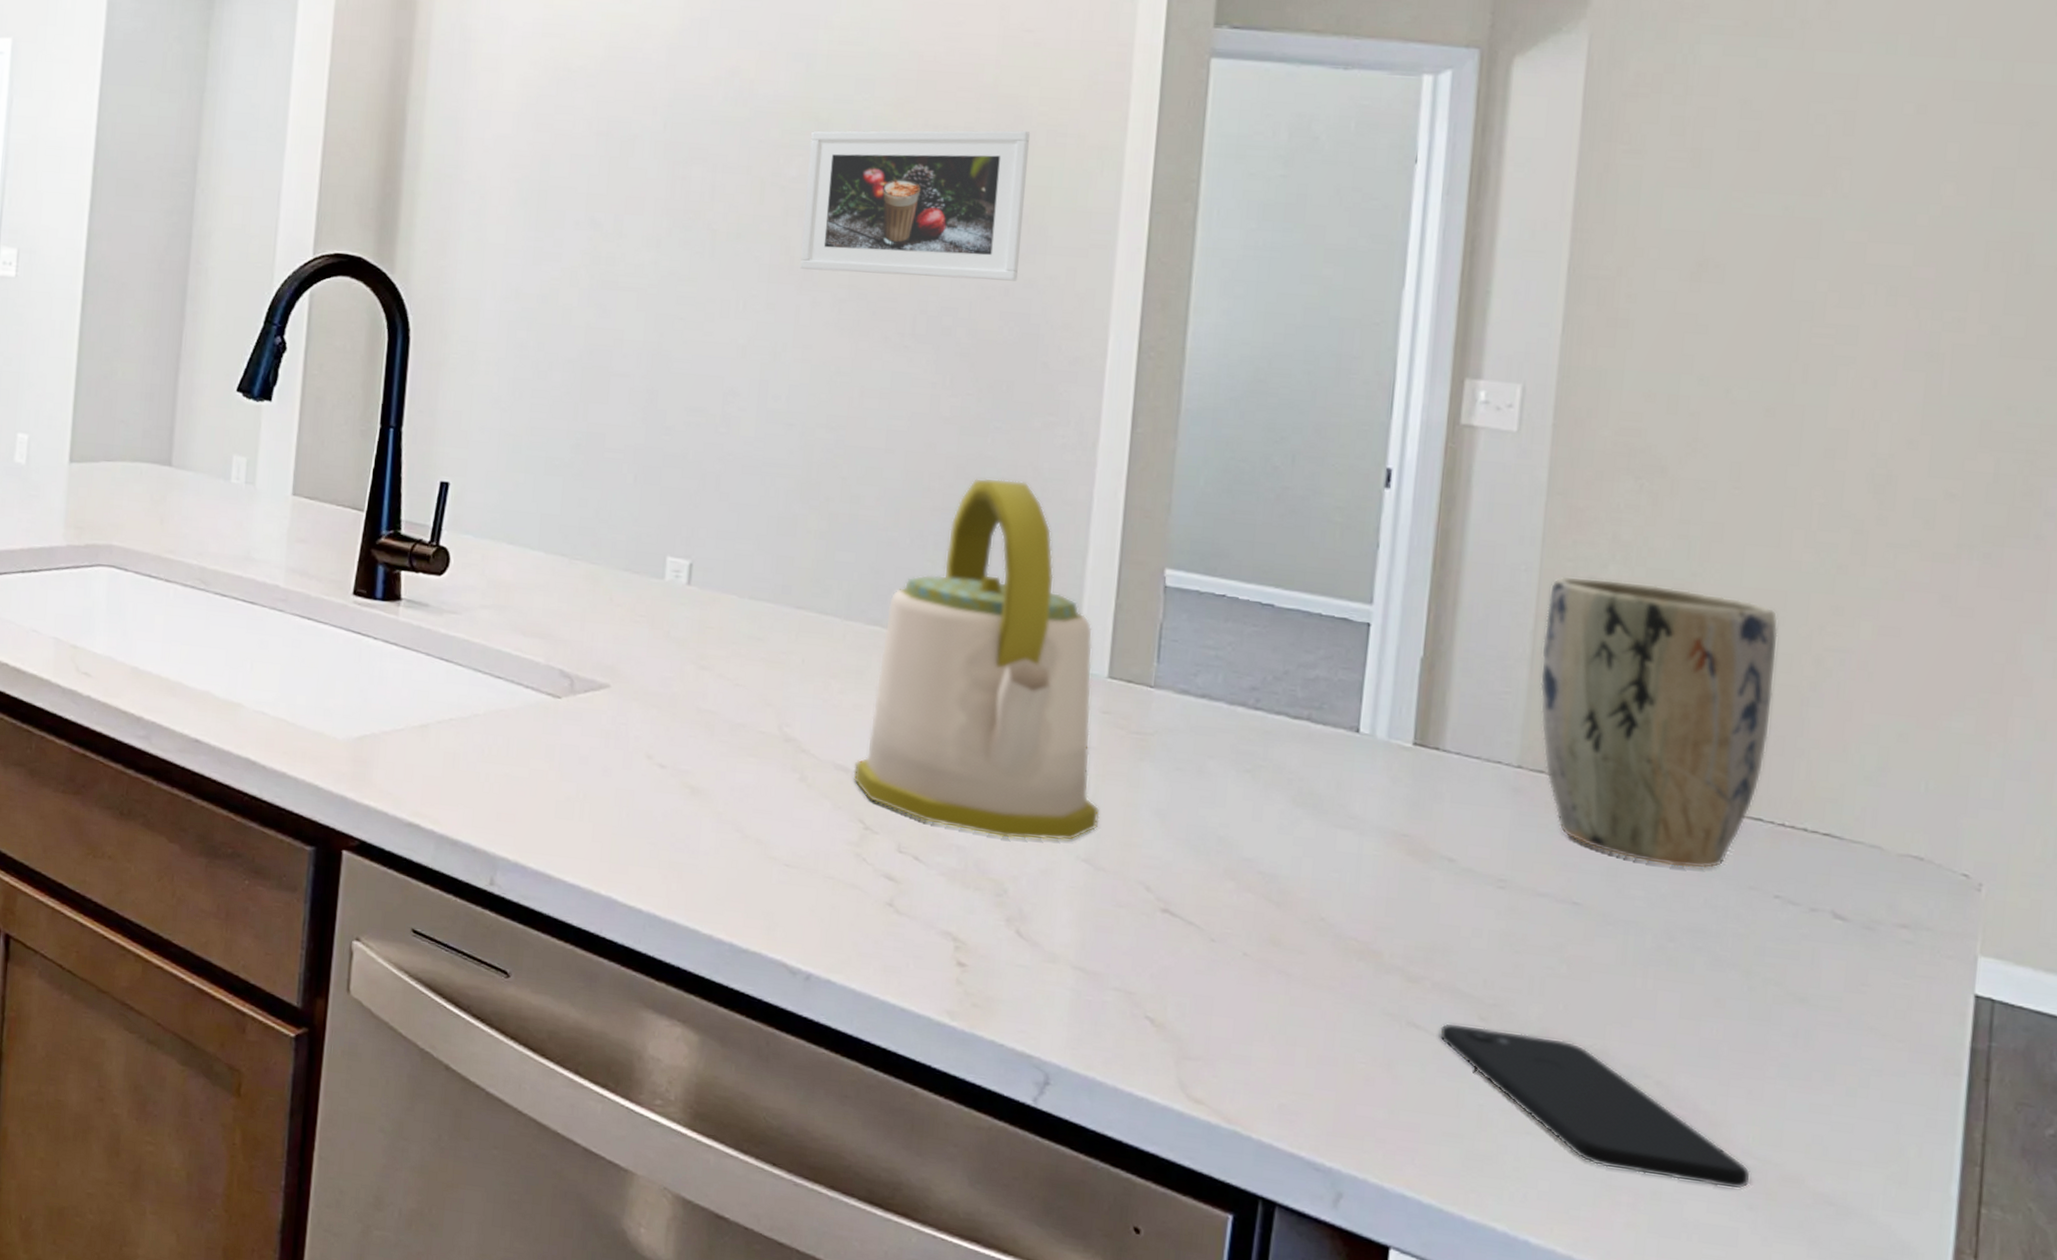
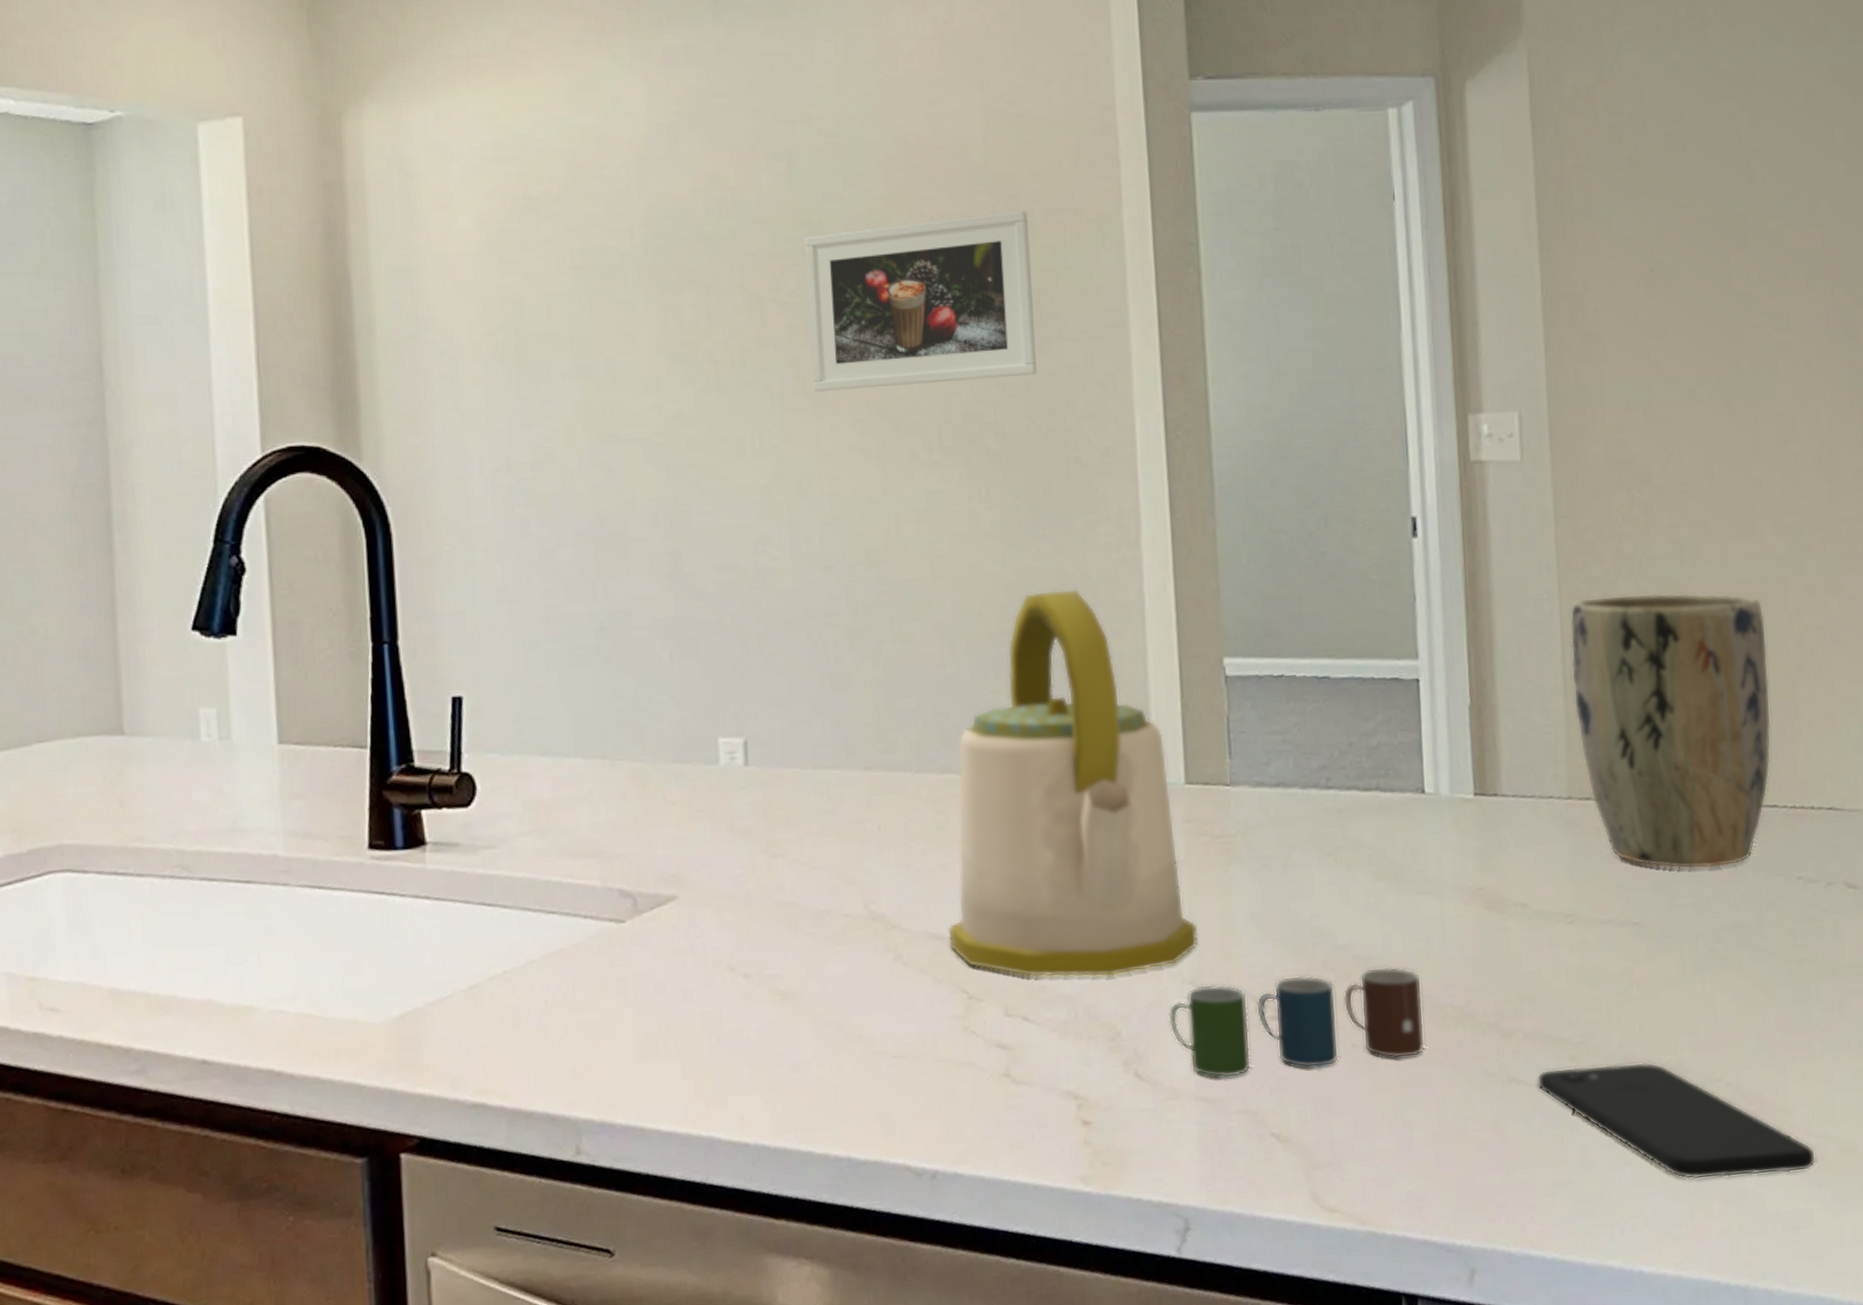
cup: none [1057,865,1325,979] -> present [1168,966,1425,1078]

